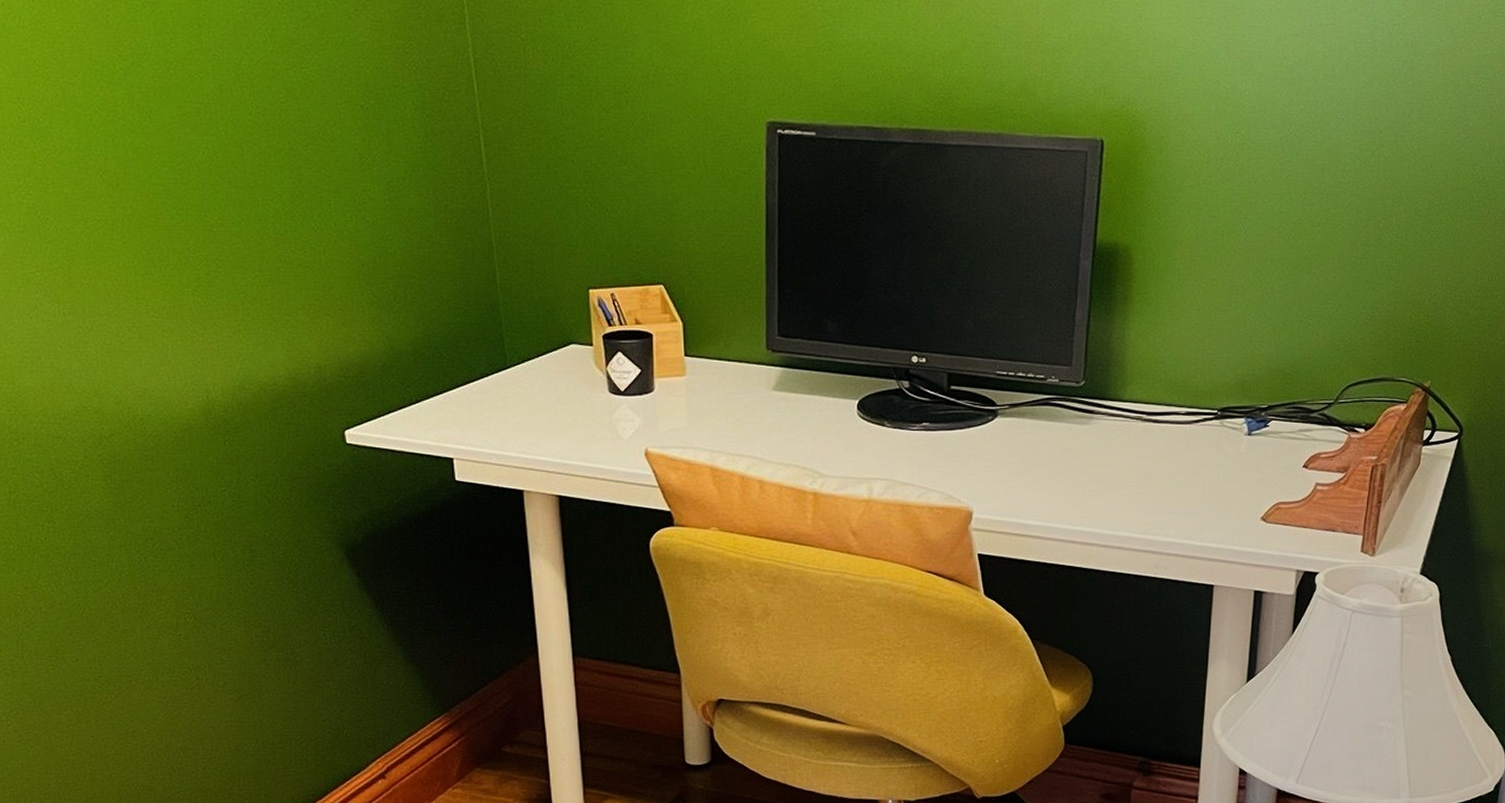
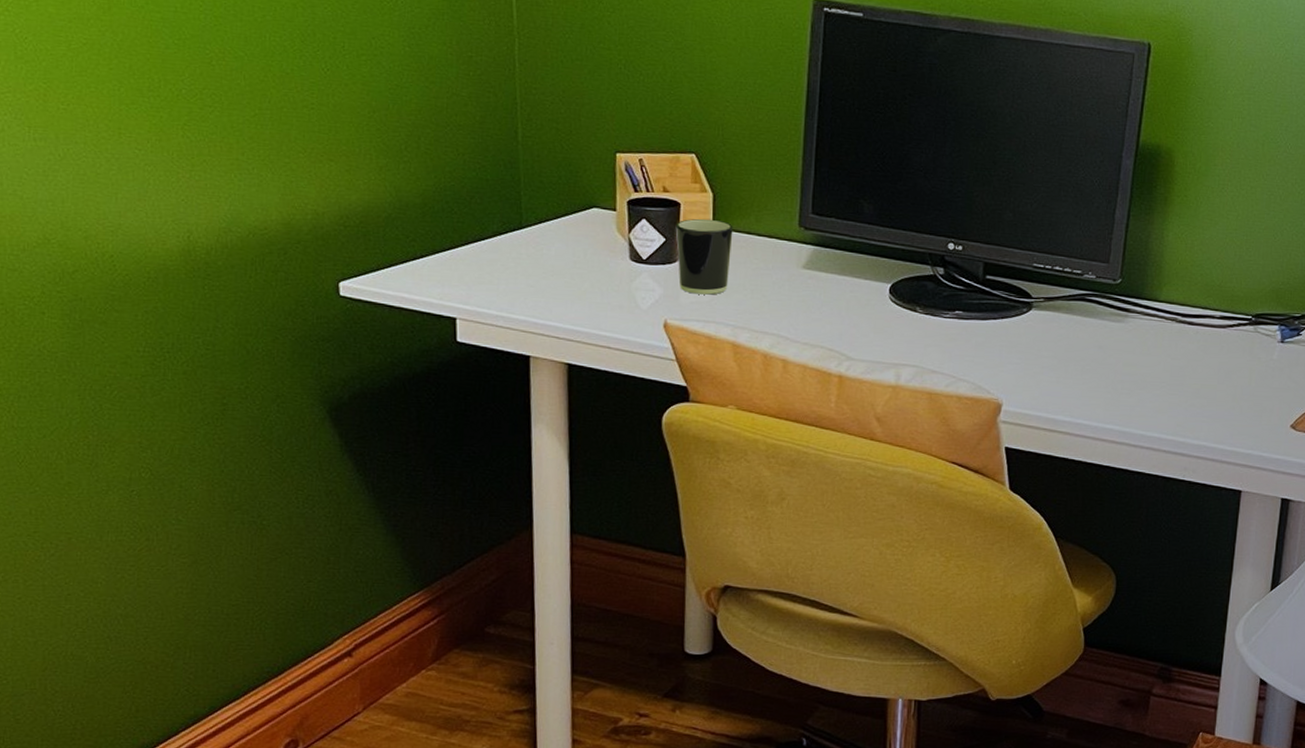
mug: none [649,348,704,422] -> present [675,218,733,295]

